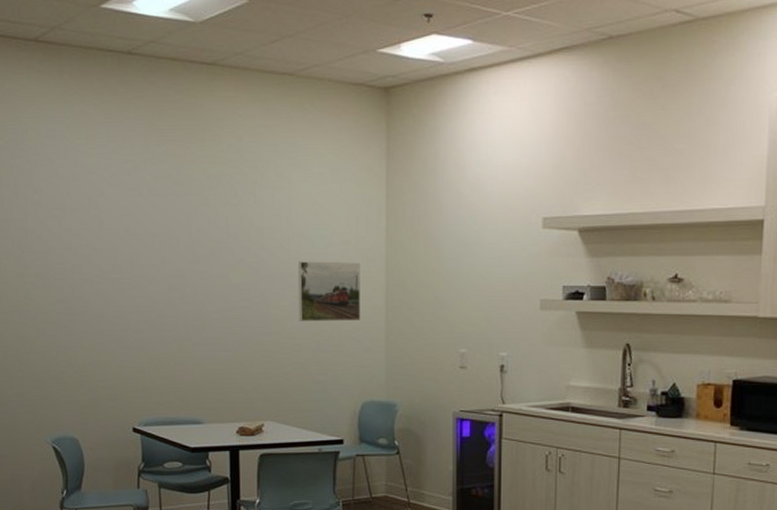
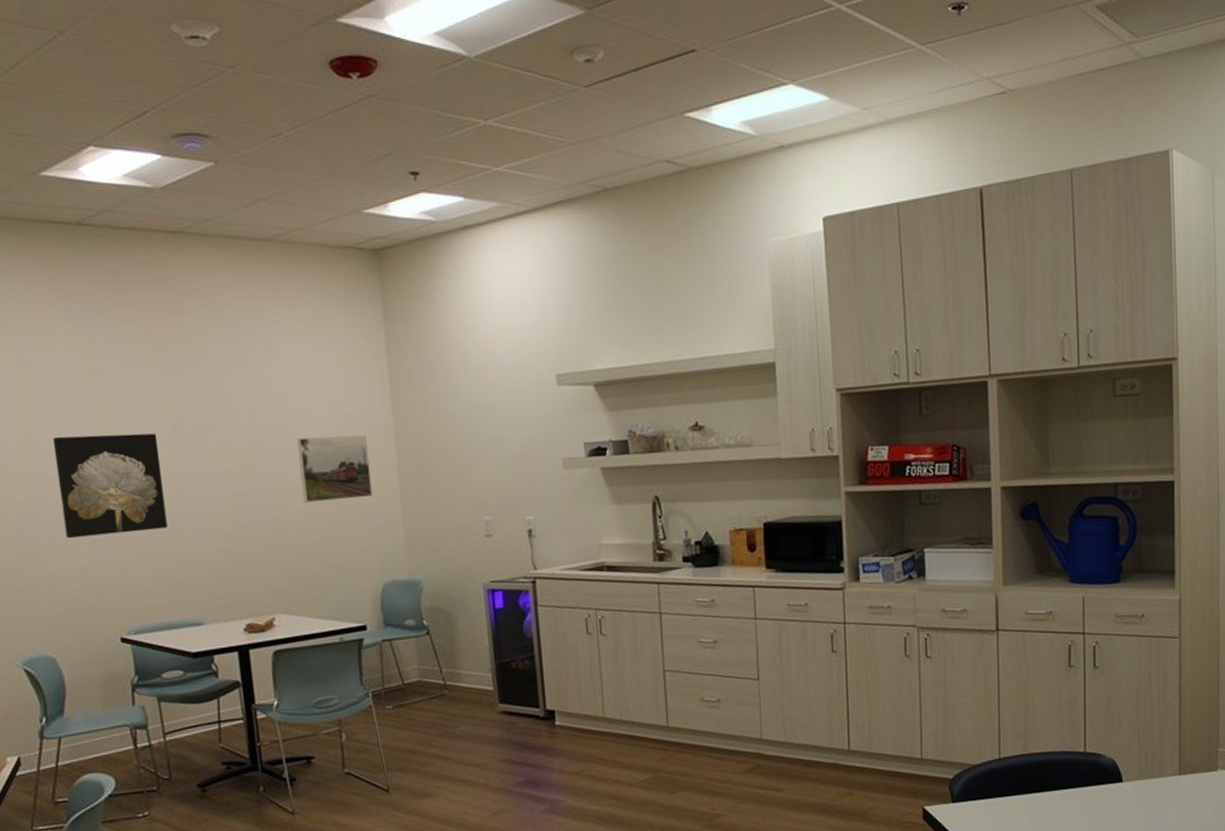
wall art: none [91,244,180,336] -> present [52,433,168,539]

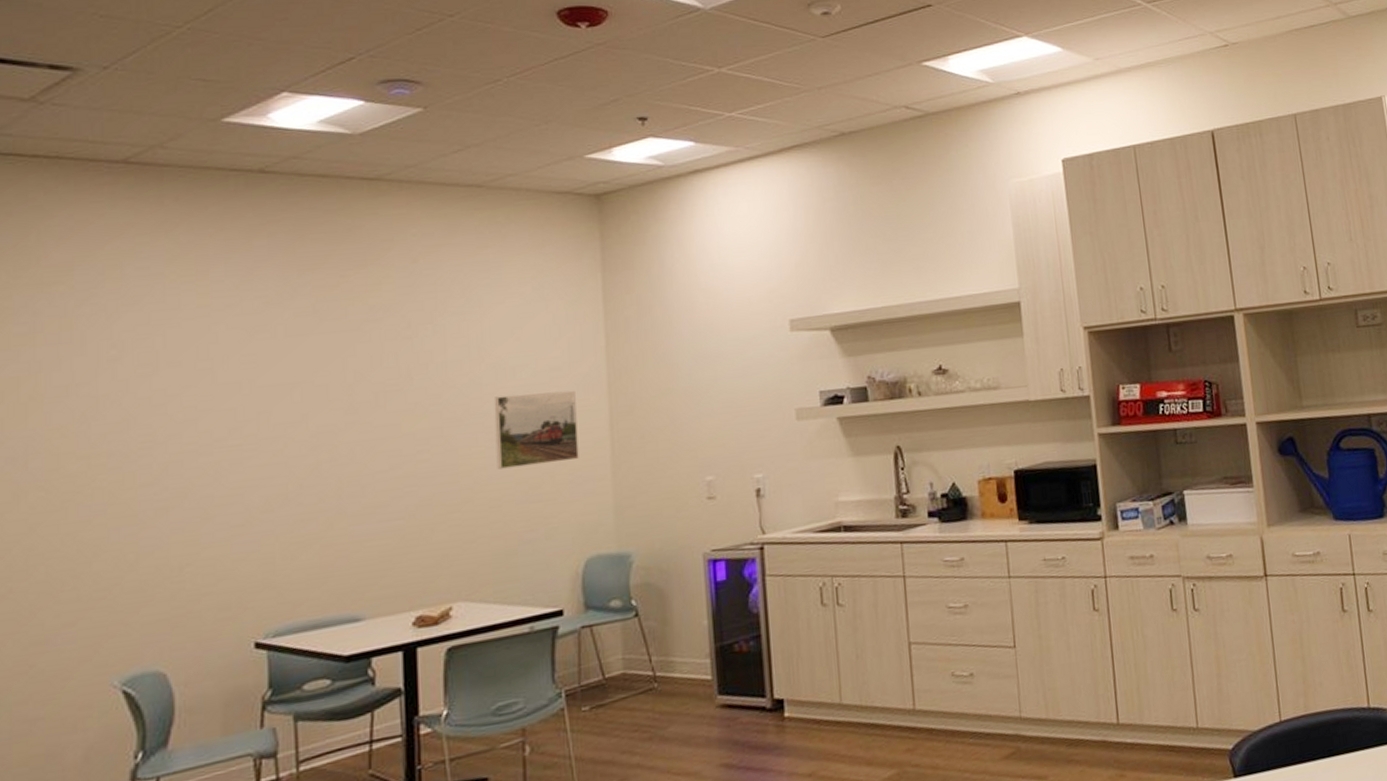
wall art: present [52,433,168,539] -> none [198,397,329,525]

